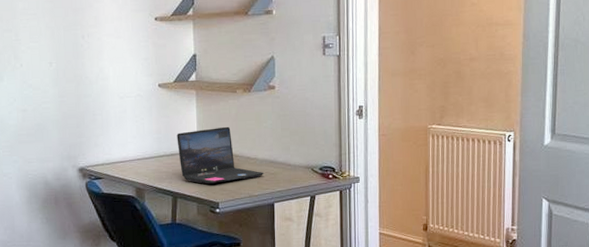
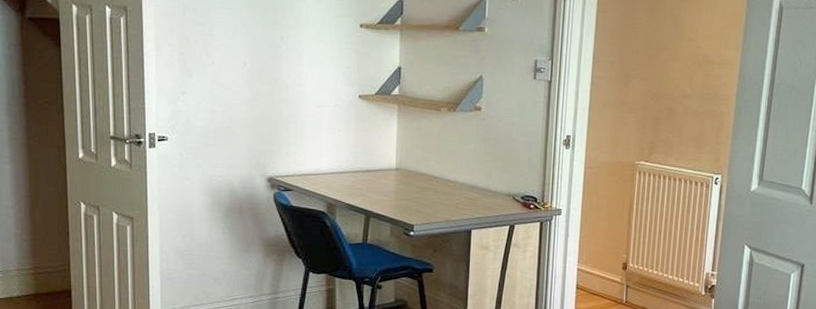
laptop: present [176,126,264,184] -> none [374,145,463,205]

